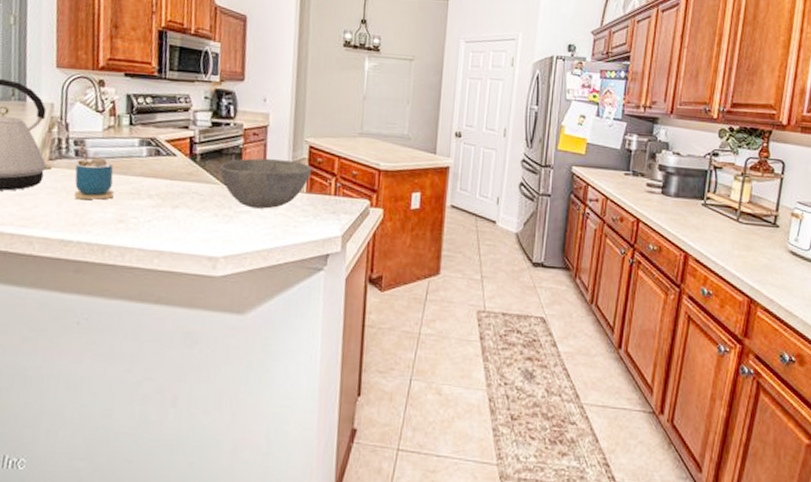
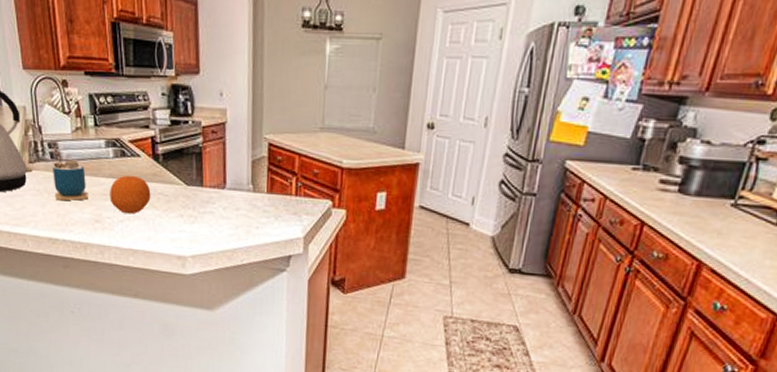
fruit: none [138,174,185,214] -> present [110,175,151,215]
bowl: present [219,158,312,209] -> none [181,157,272,210]

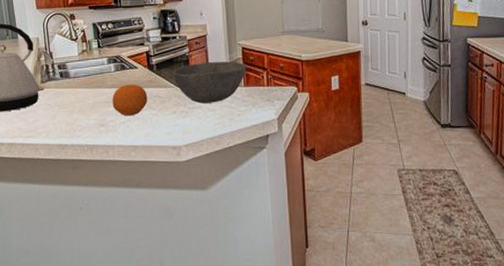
cup: present [53,147,88,201] -> none [62,68,94,112]
bowl: none [181,157,272,210] -> present [172,61,247,104]

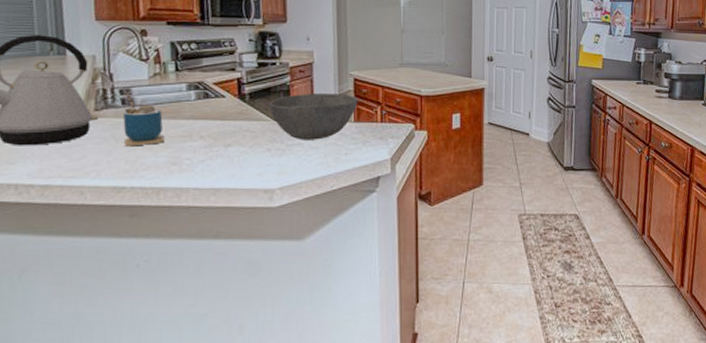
cup: none [62,68,94,112] -> present [123,93,165,147]
fruit: present [112,84,148,116] -> none [189,115,236,154]

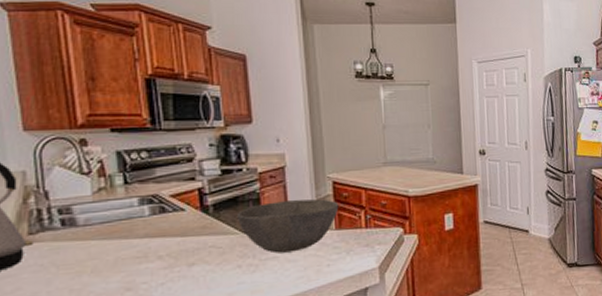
cup: present [123,93,165,147] -> none [64,213,116,274]

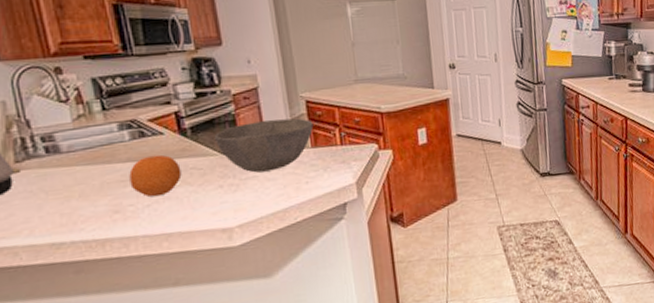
fruit: none [145,231,200,275] -> present [129,154,182,198]

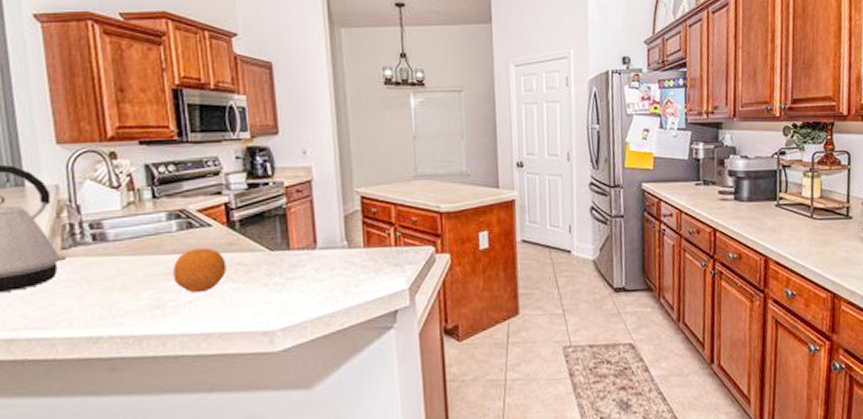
bowl: present [214,118,314,173] -> none [262,214,367,272]

